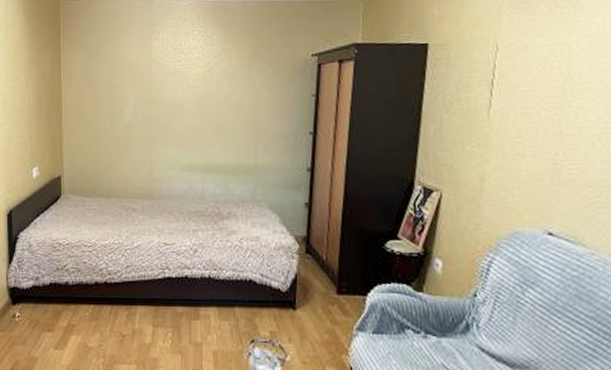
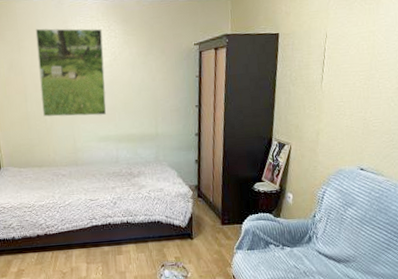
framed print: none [117,32,196,138] -> present [35,28,106,117]

